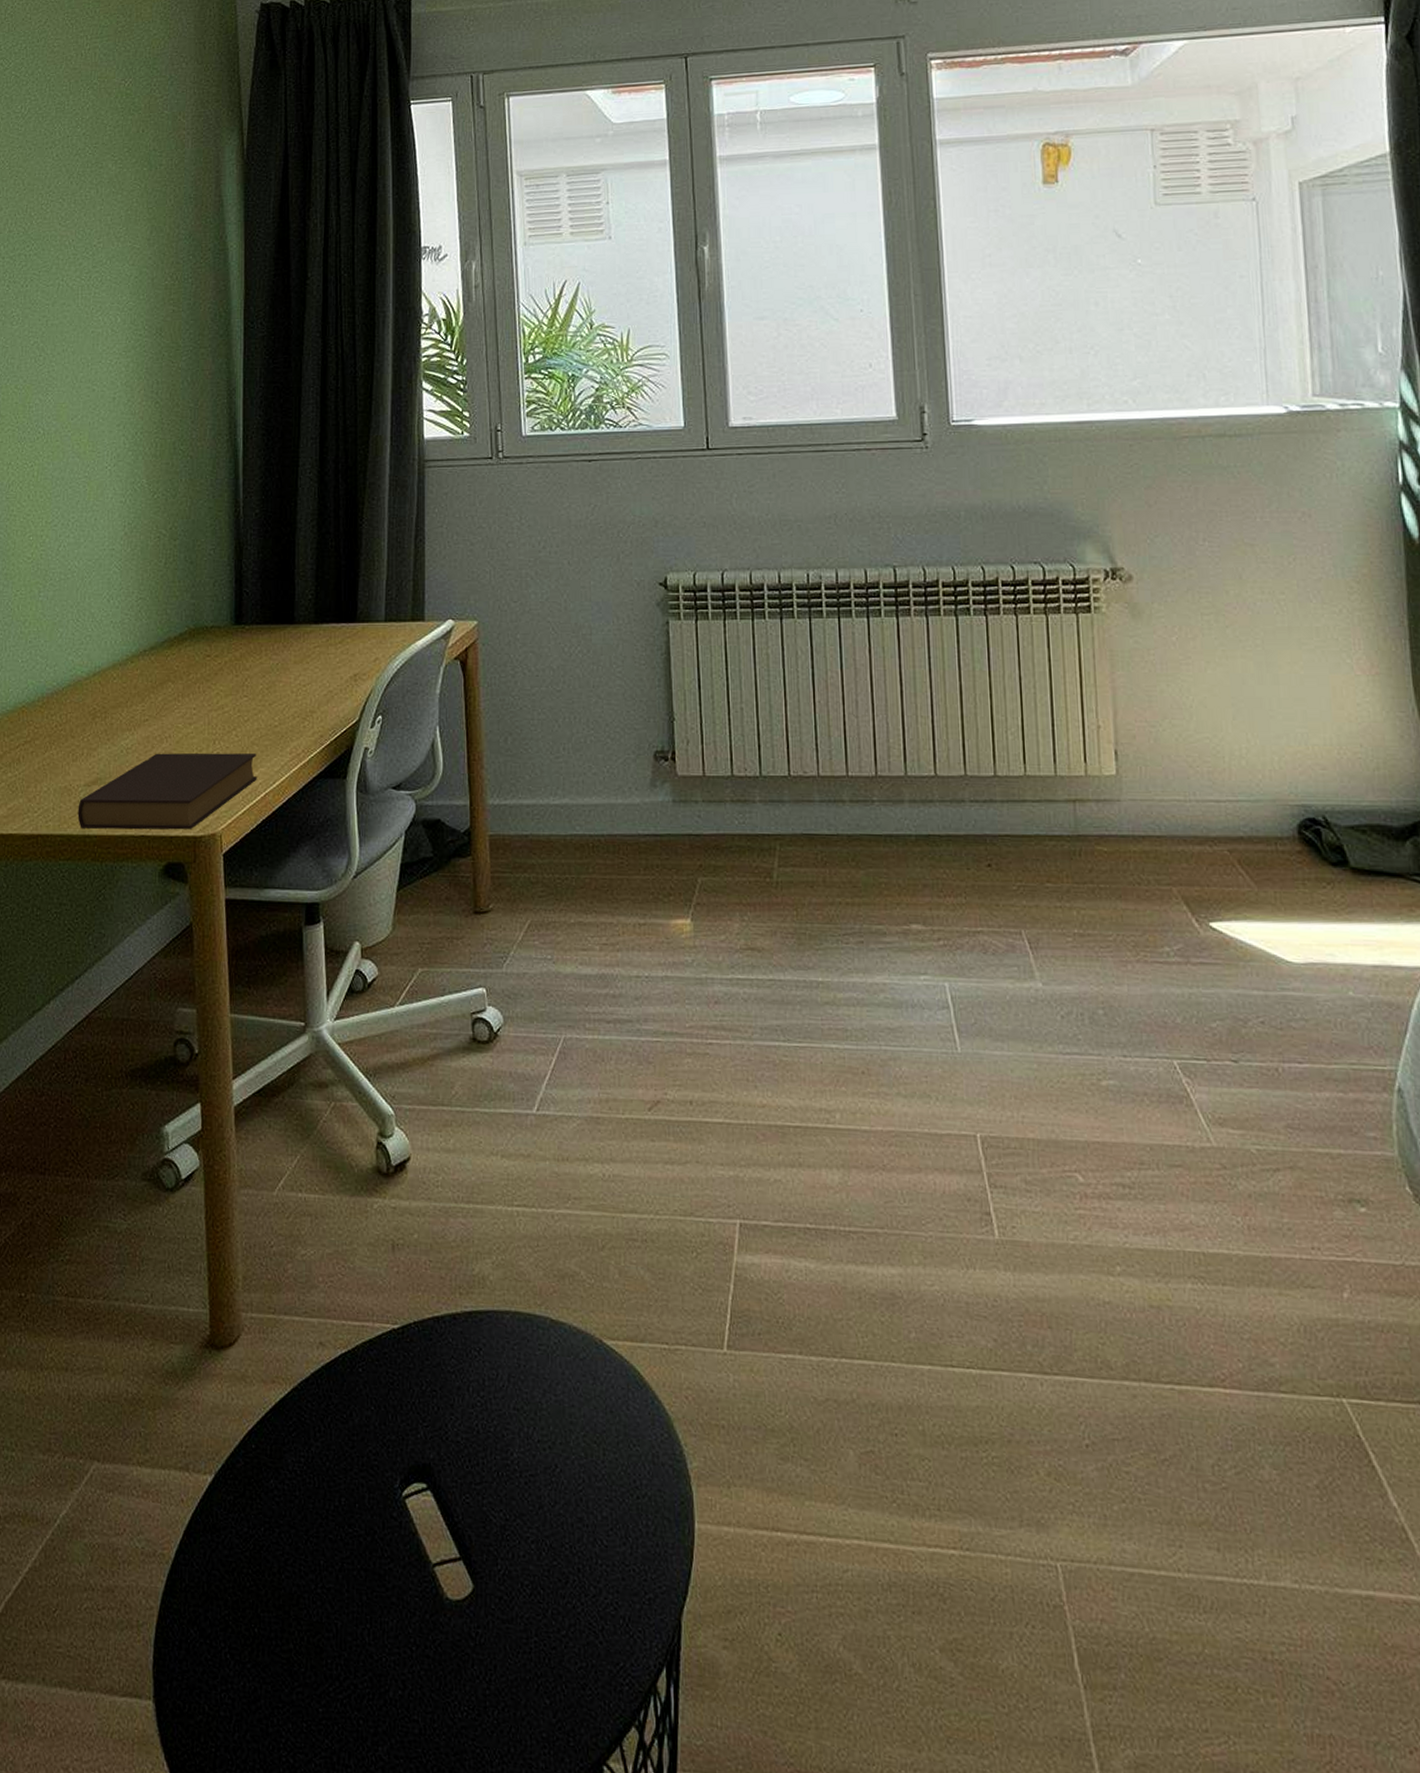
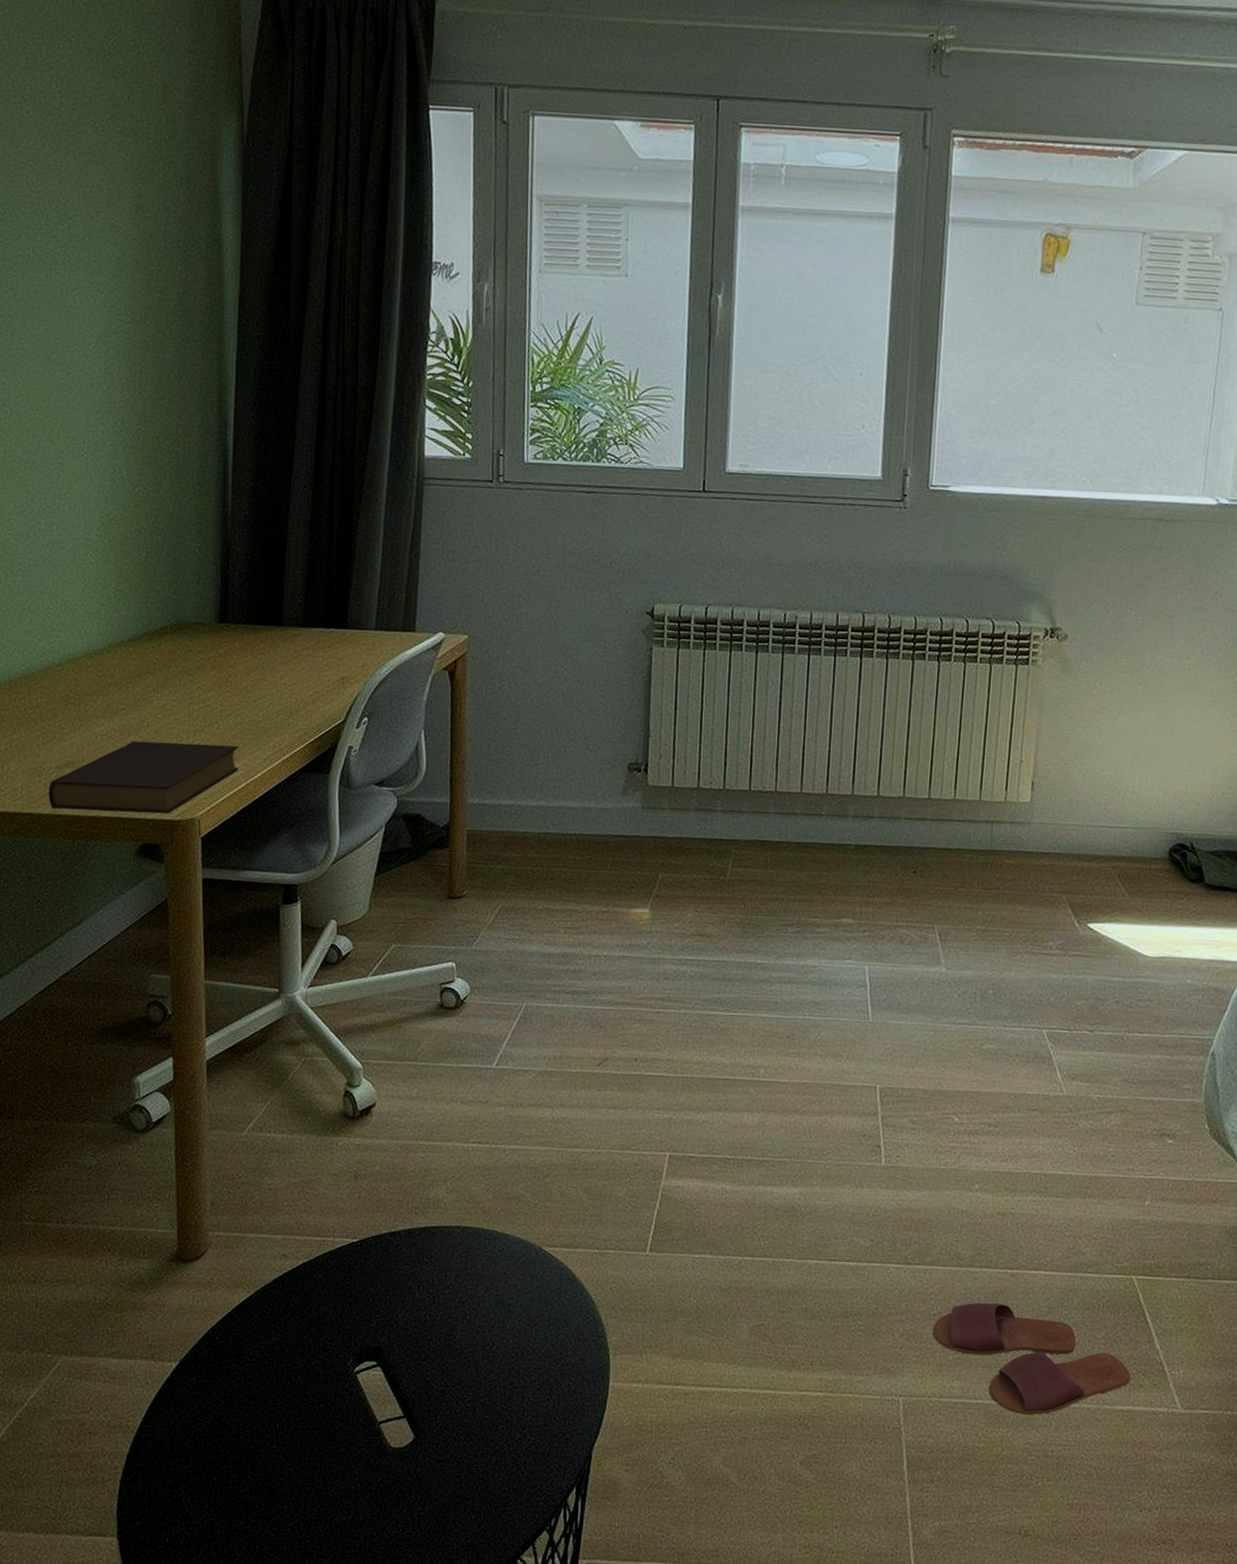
slippers: none [1088,1430,1364,1597] -> present [933,1302,1131,1415]

